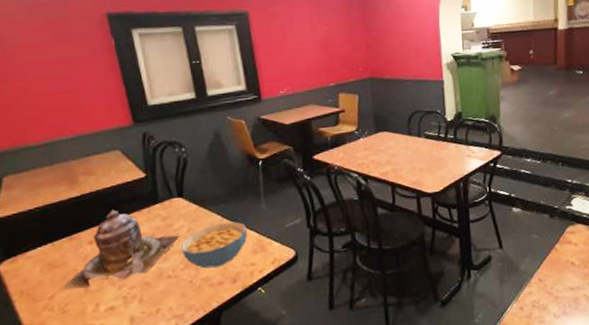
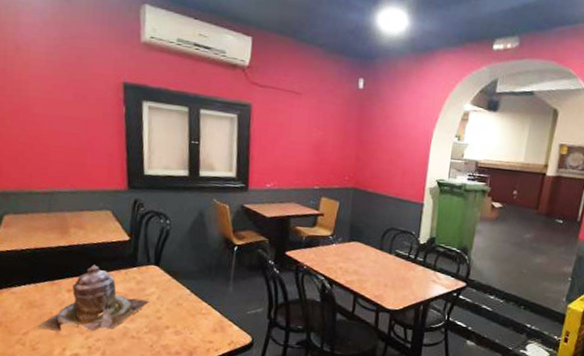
cereal bowl: present [181,221,248,269] -> none [149,297,211,338]

